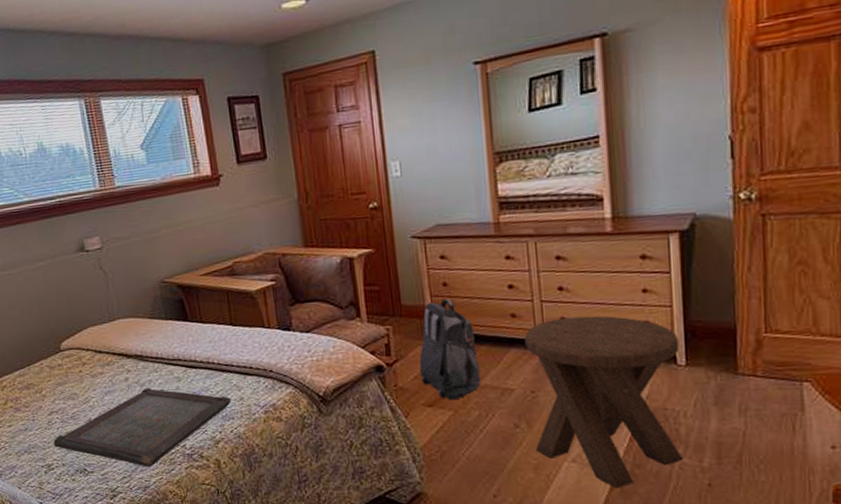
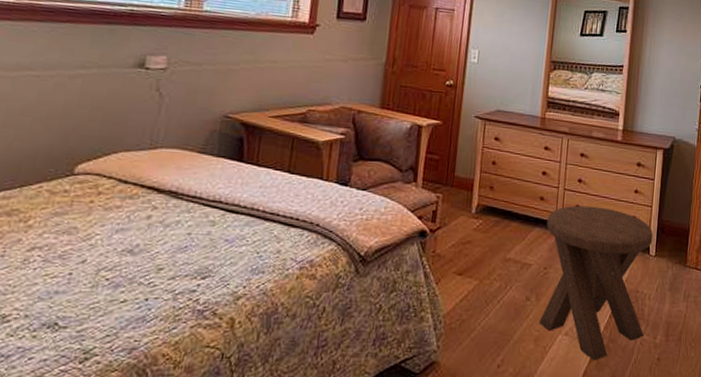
serving tray: present [53,387,232,467] -> none [21,229,267,324]
backpack: present [419,298,481,400] -> none [457,175,509,270]

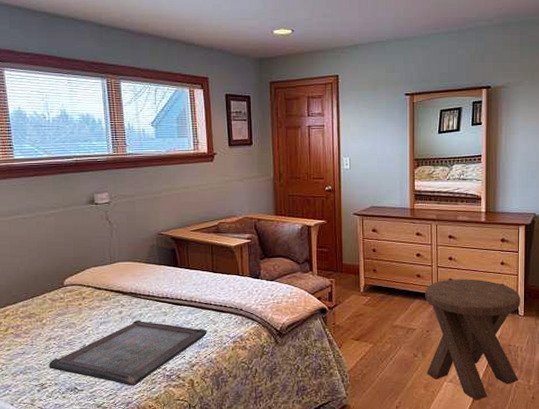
serving tray: none [21,229,267,324] -> present [49,320,207,386]

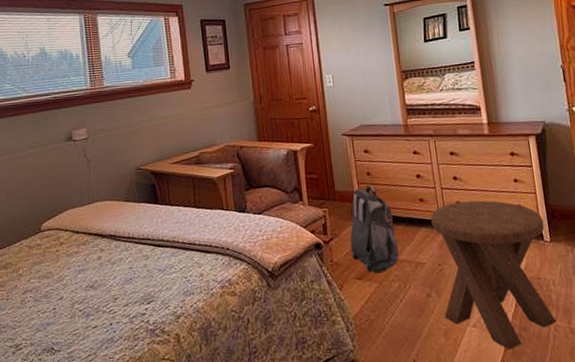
serving tray: present [49,320,207,386] -> none [24,265,193,344]
backpack: none [352,261,393,336] -> present [350,185,399,273]

